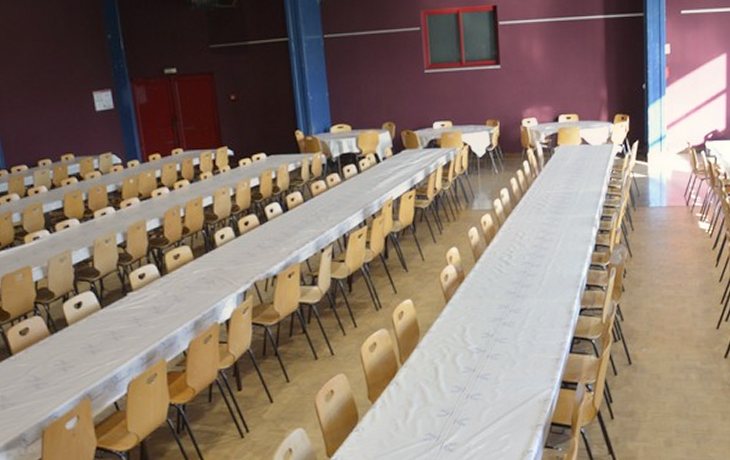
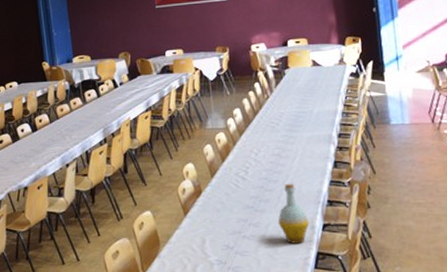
bottle: none [538,267,568,329] -> present [277,183,310,244]

